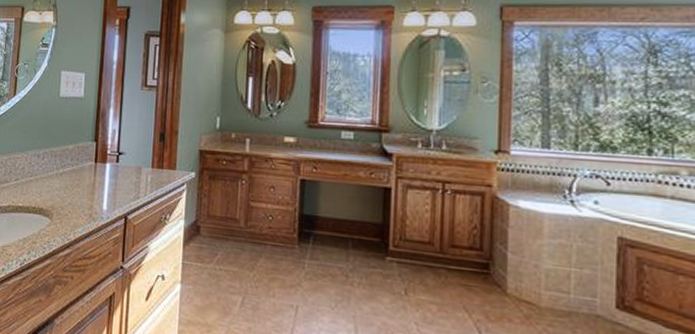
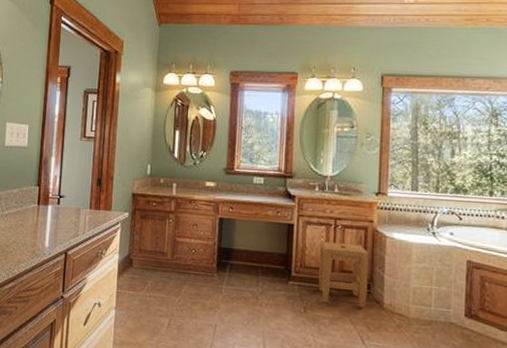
stool: none [422,209,487,292] -> present [318,241,369,307]

